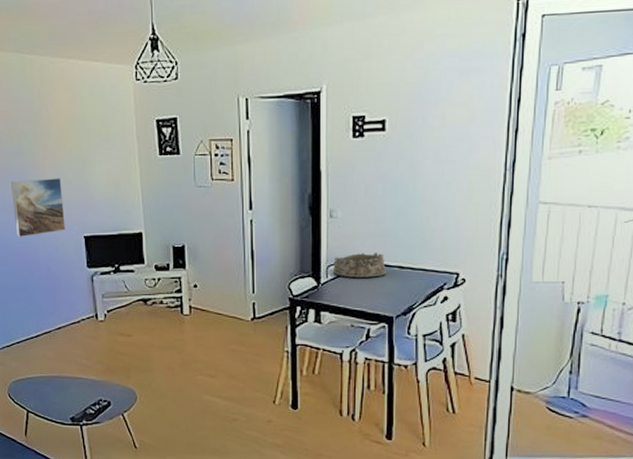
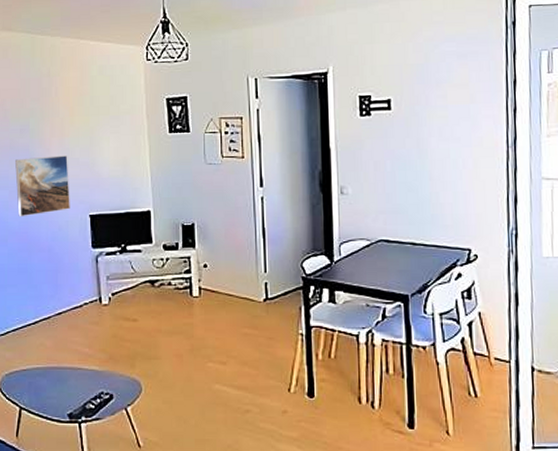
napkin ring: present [333,252,387,279] -> none [346,228,400,256]

